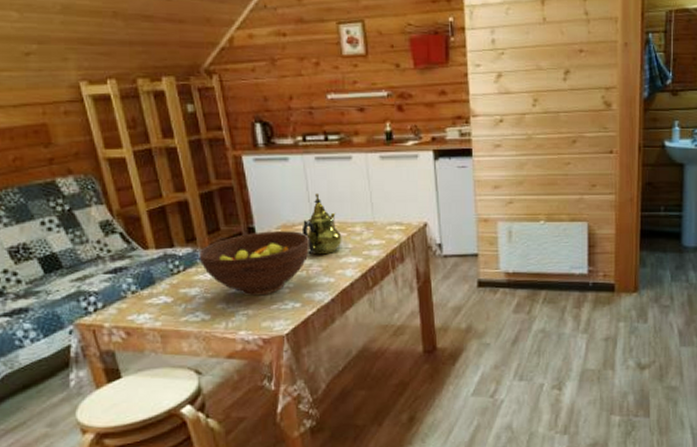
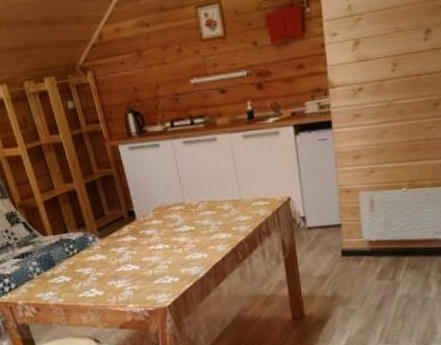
fruit bowl: present [198,231,311,296] -> none [88,212,184,273]
teapot: present [301,193,342,255] -> none [175,175,213,233]

